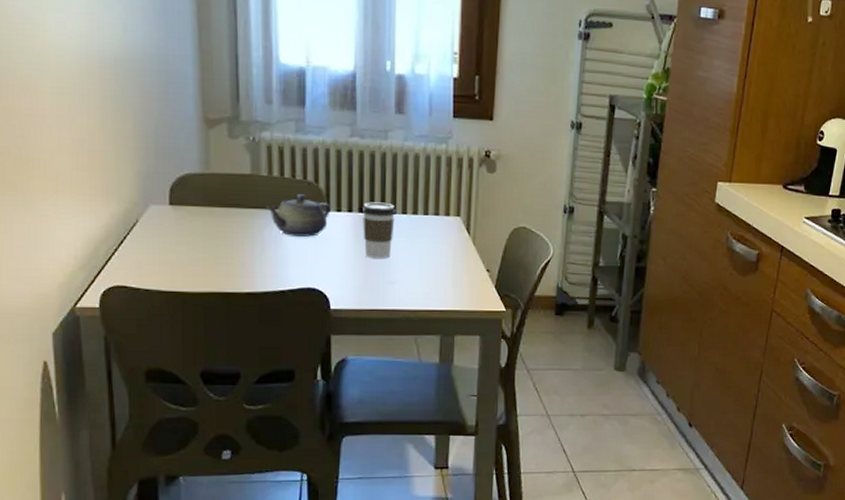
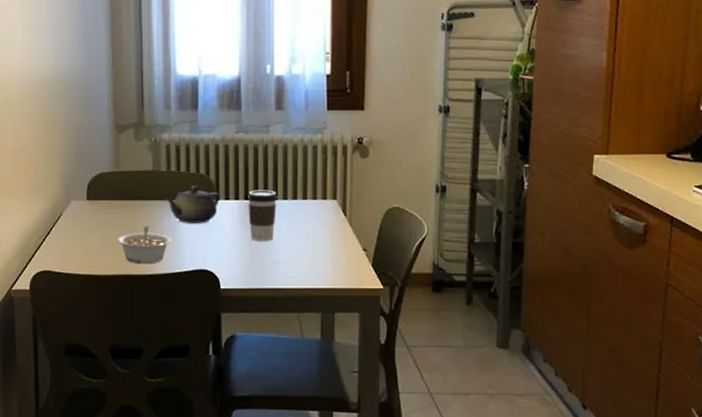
legume: none [209,237,274,281] -> present [118,226,171,264]

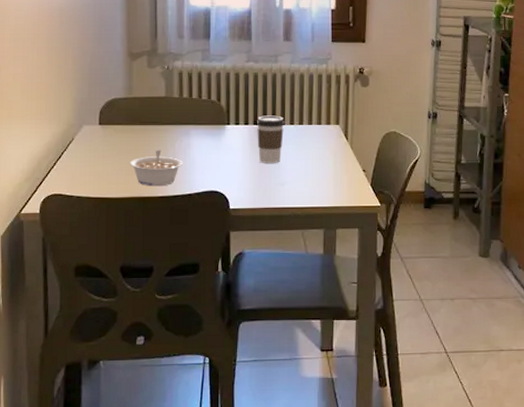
teapot: present [164,186,220,223] -> none [176,111,230,147]

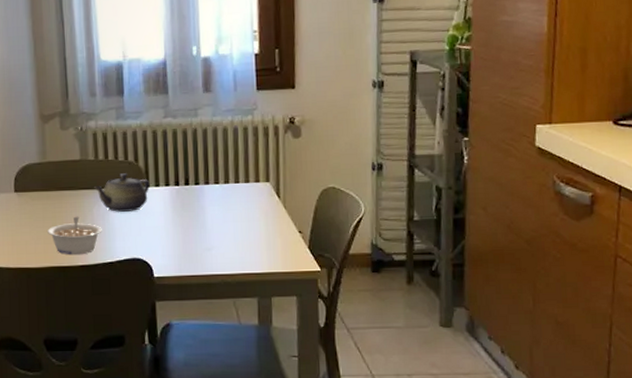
teapot: none [176,111,230,147] -> present [93,173,150,212]
coffee cup: present [256,115,285,163] -> none [177,174,209,227]

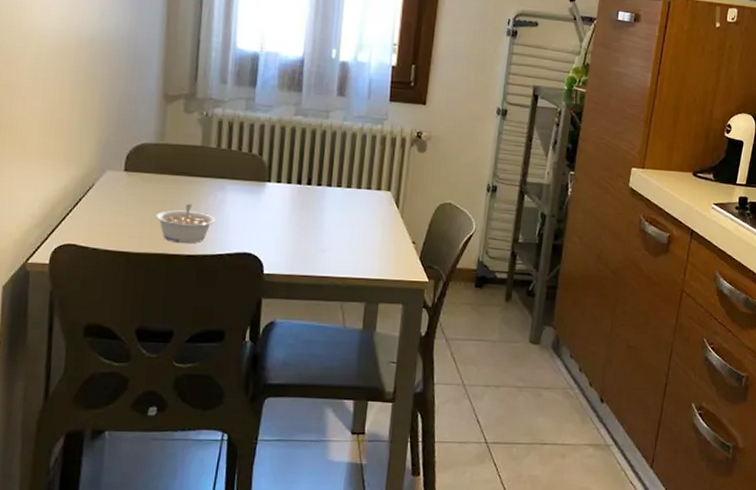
teapot: present [93,173,150,212] -> none [212,165,272,205]

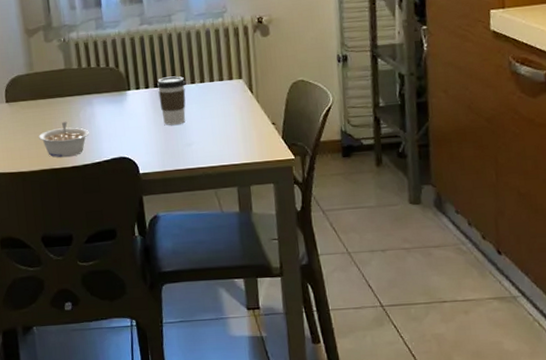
coffee cup: none [299,175,332,228] -> present [156,76,186,126]

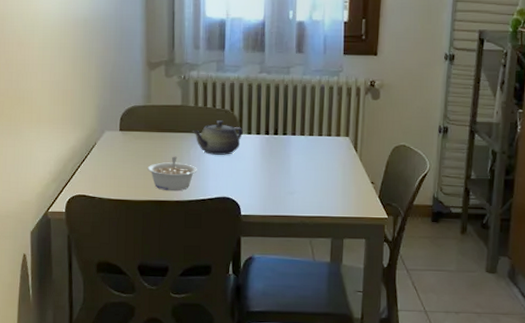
teapot: none [78,79,131,115] -> present [192,120,243,155]
coffee cup: present [156,76,186,126] -> none [267,126,296,173]

